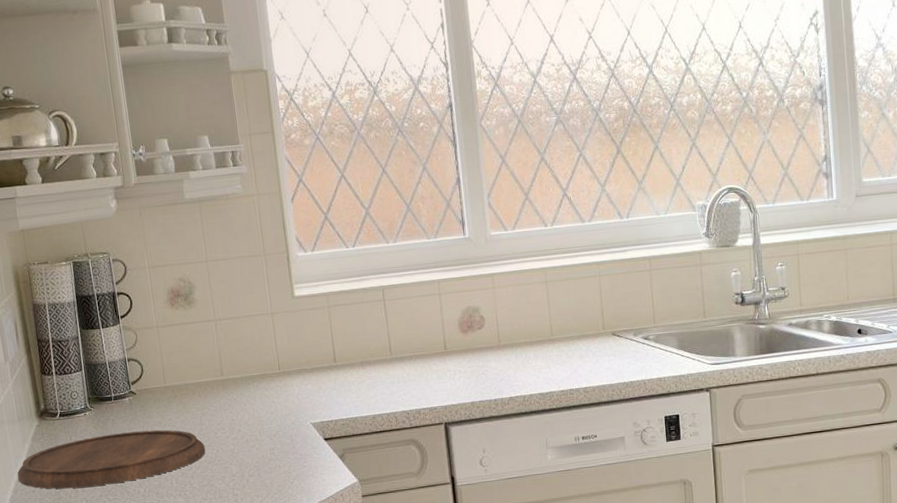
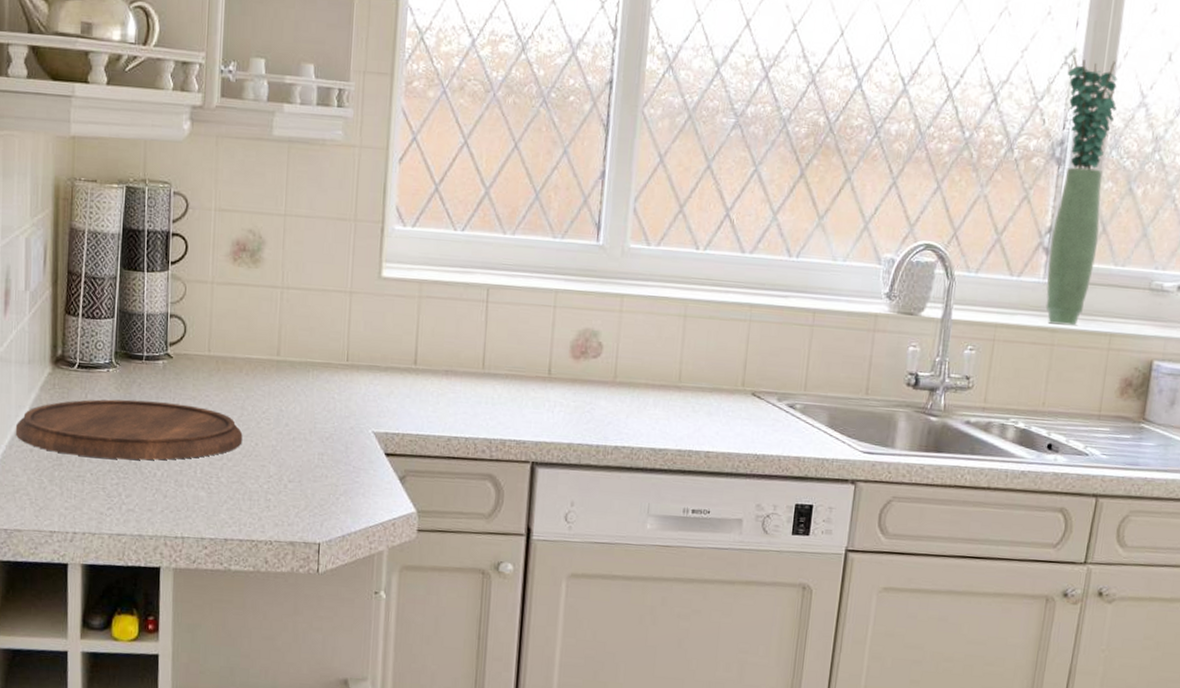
vase: none [814,15,866,233] -> present [1045,54,1118,326]

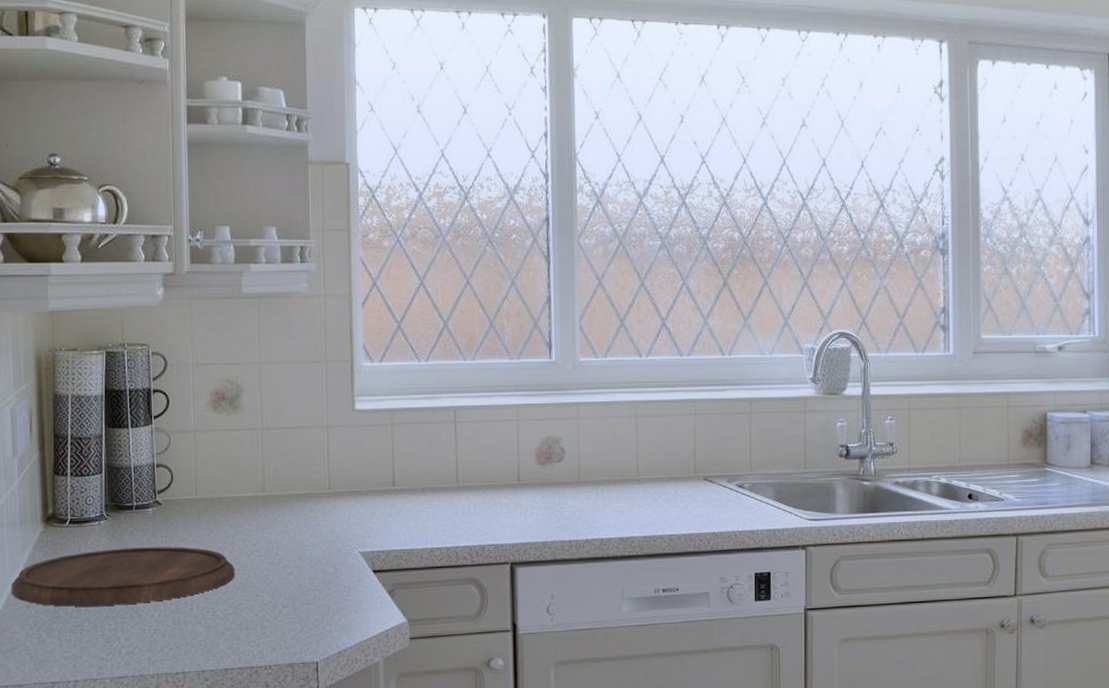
vase: present [1045,54,1118,326] -> none [940,162,985,390]

